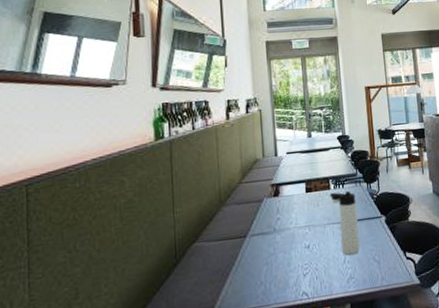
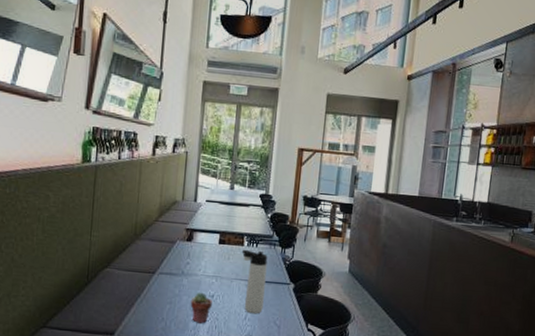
potted succulent: none [287,245,309,278] -> present [190,292,212,324]

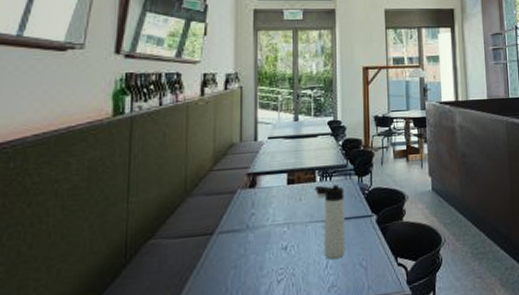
potted succulent: present [190,292,212,324] -> none [259,245,286,285]

